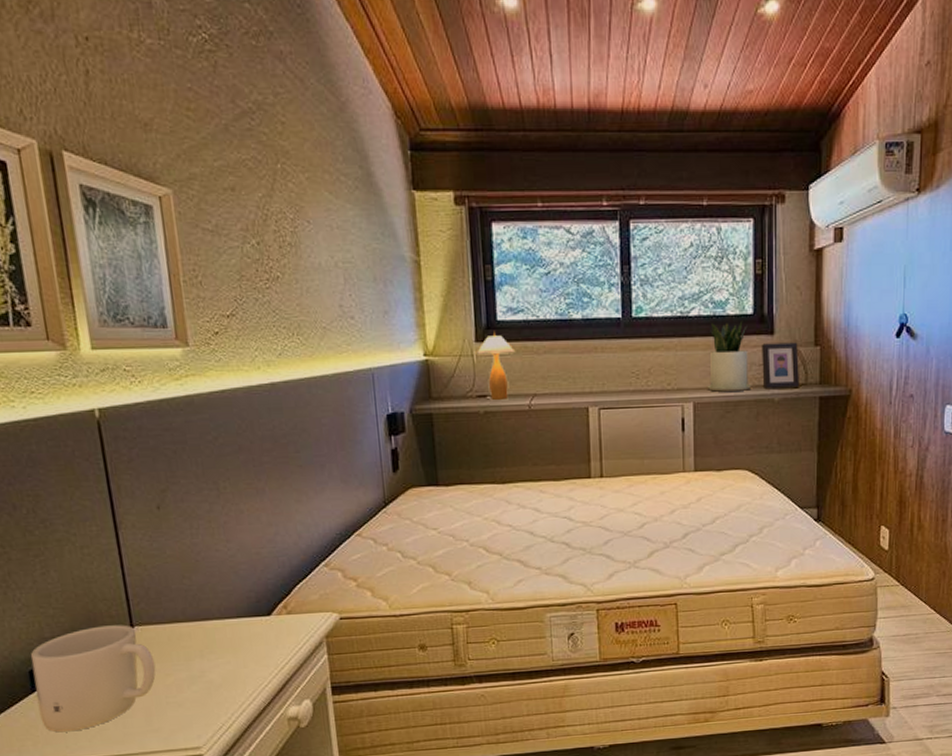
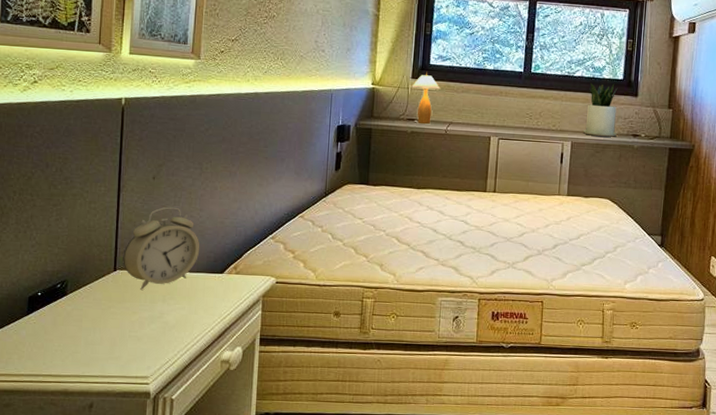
mug: present [30,624,156,733] -> none [29,266,127,351]
alarm clock: none [138,541,237,646] -> present [123,206,200,290]
picture frame: present [761,342,799,388] -> none [626,102,655,139]

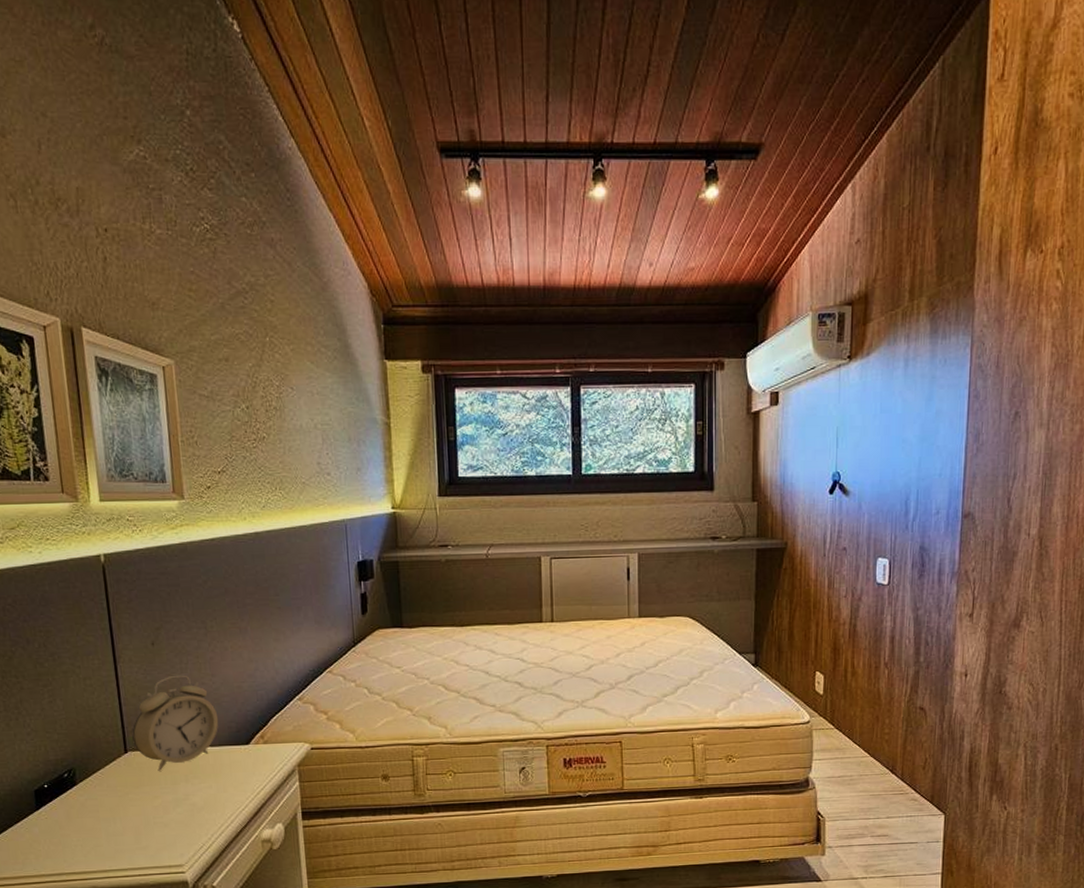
table lamp: present [412,72,440,125] -> none [440,486,474,550]
planter: present [583,83,618,138] -> none [651,478,693,544]

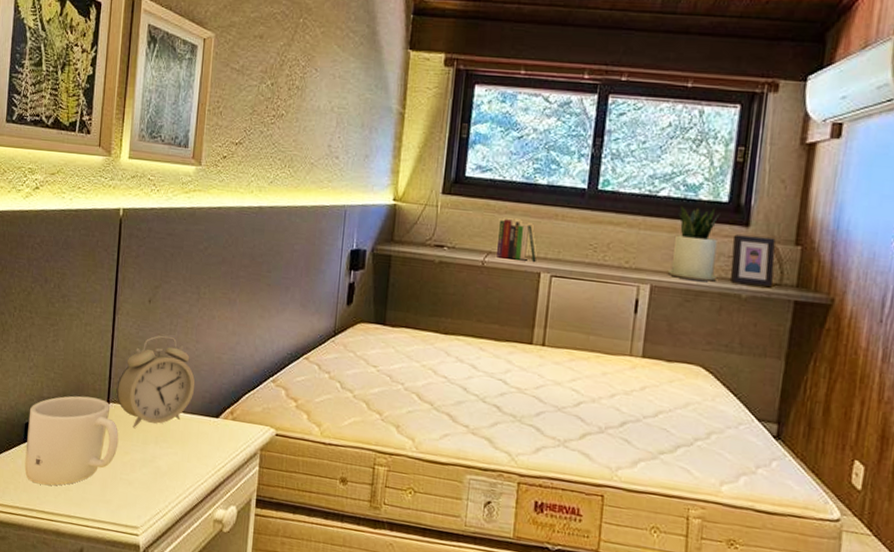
mug: none [36,750,146,848] -> present [24,395,119,486]
books: none [496,511,535,549] -> present [495,218,536,262]
planter: none [651,478,693,544] -> present [667,206,720,282]
picture frame: none [701,498,737,541] -> present [730,234,776,287]

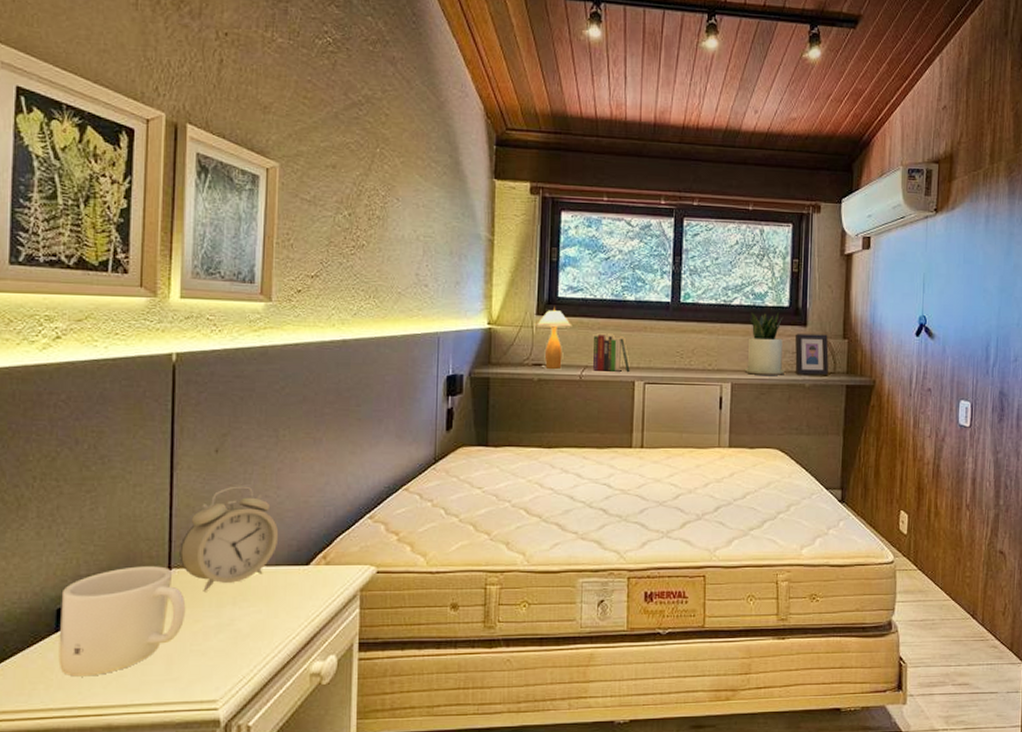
table lamp: none [441,186,477,253] -> present [537,306,571,370]

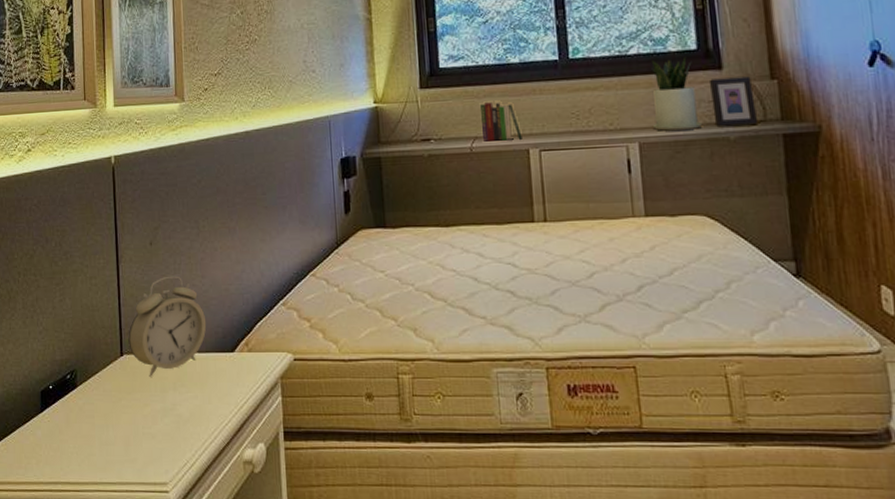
mug: present [58,566,186,677] -> none [43,352,137,454]
table lamp: present [537,306,571,370] -> none [421,78,456,144]

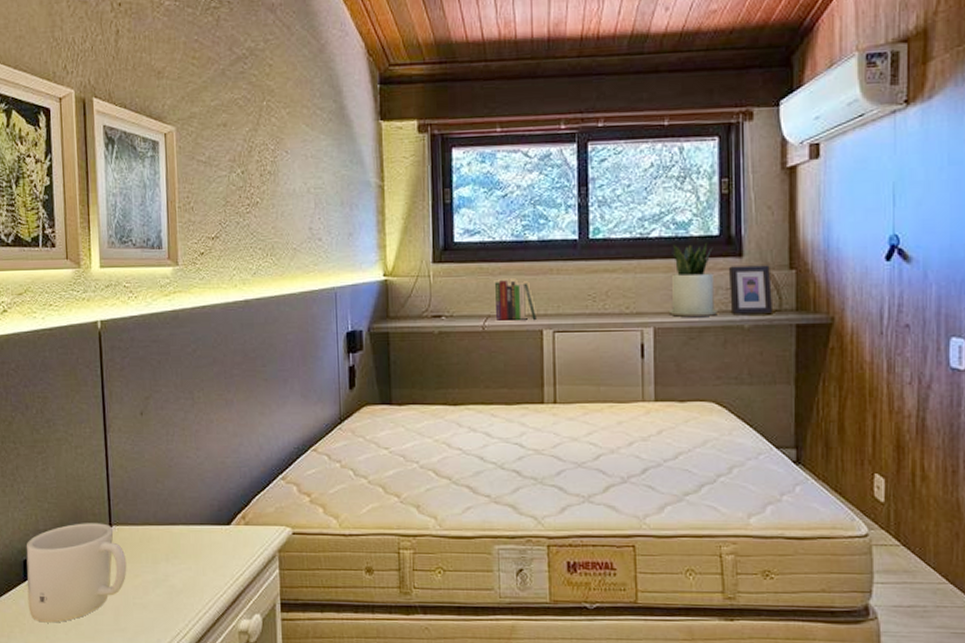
mug: none [43,352,137,454] -> present [26,523,127,623]
alarm clock: present [128,275,207,377] -> none [117,447,202,548]

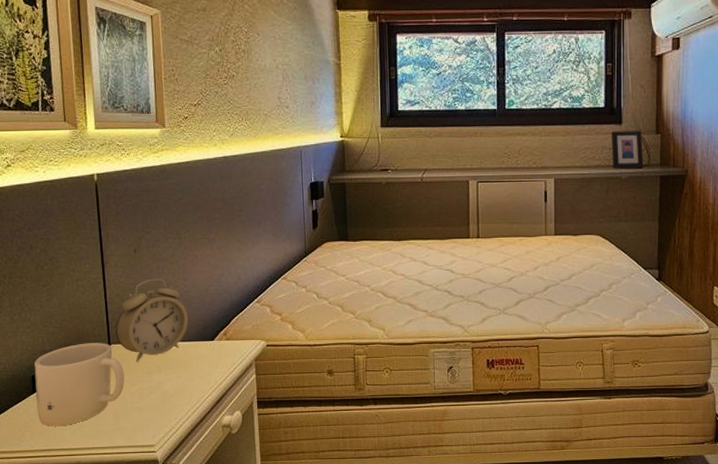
alarm clock: none [117,447,202,548] -> present [115,278,189,362]
books: present [494,279,537,320] -> none [430,140,464,173]
planter: present [668,242,719,318] -> none [566,113,604,171]

